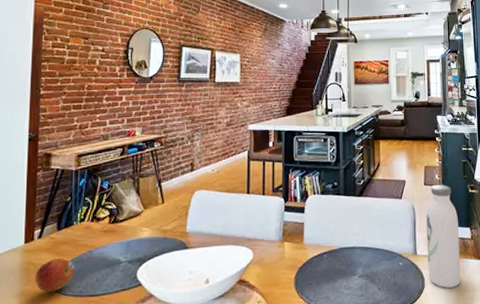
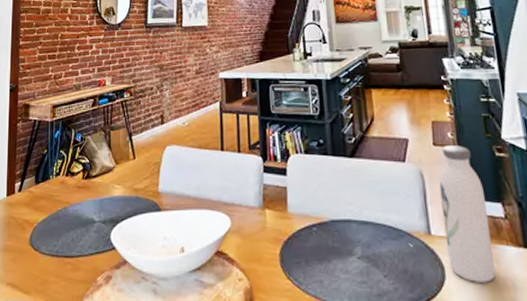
fruit: present [35,258,75,292] -> none [16,214,52,249]

